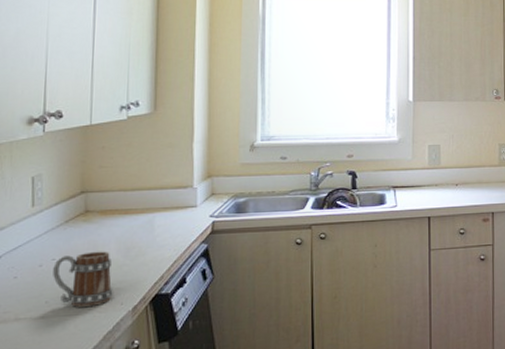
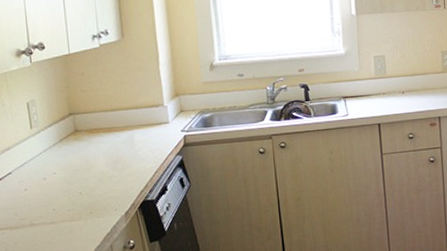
mug: present [53,251,113,307] -> none [55,165,107,213]

